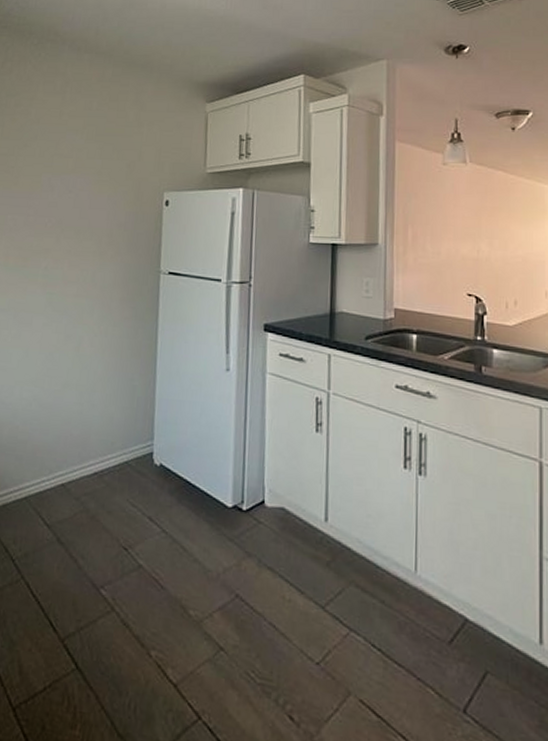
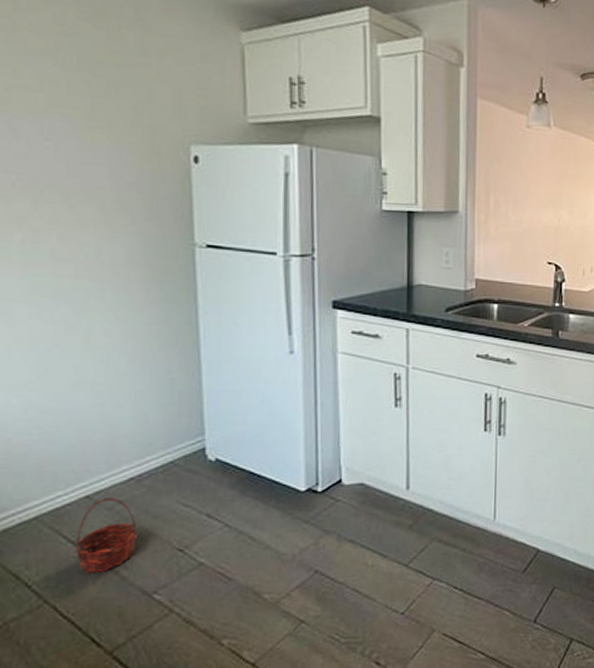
basket: none [48,488,95,558] -> present [74,497,137,573]

